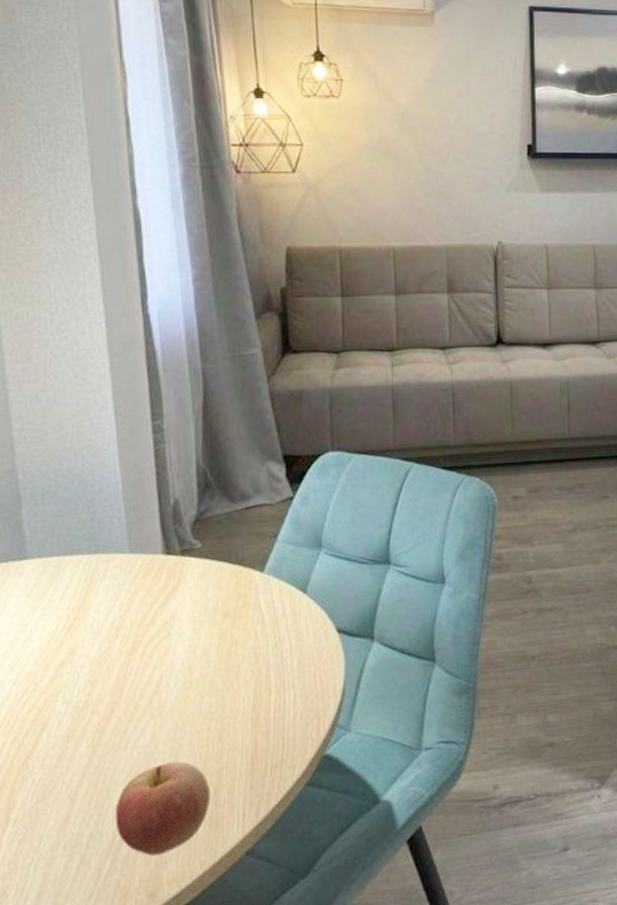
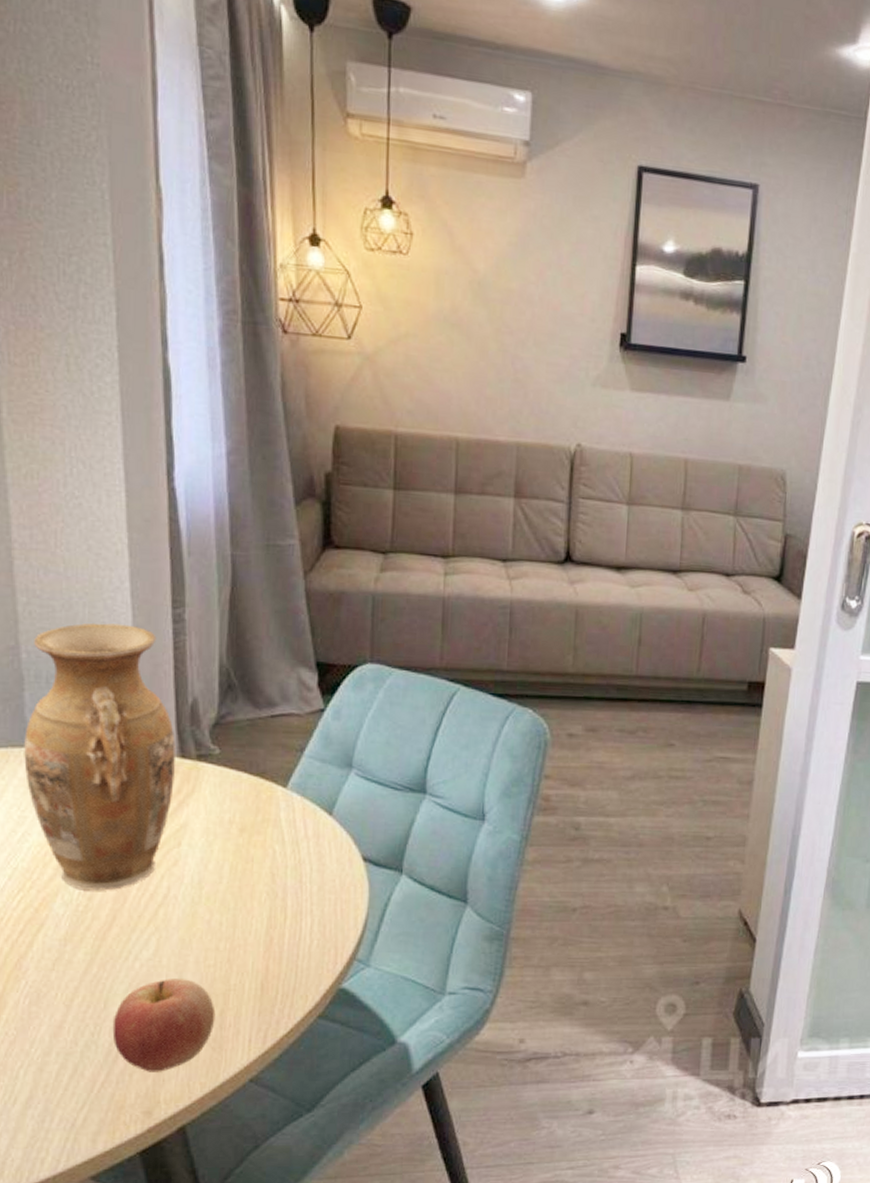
vase: none [23,439,161,688] -> present [24,622,176,891]

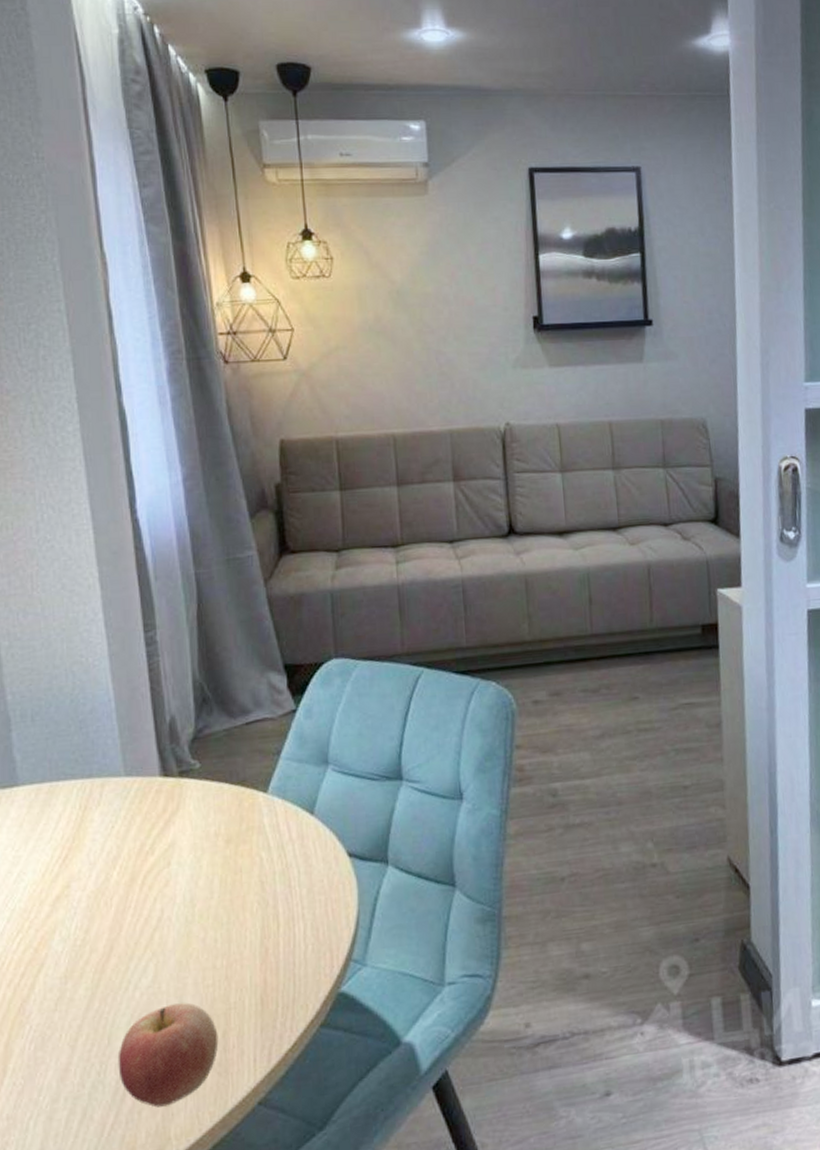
vase: present [24,622,176,891] -> none [14,654,159,924]

